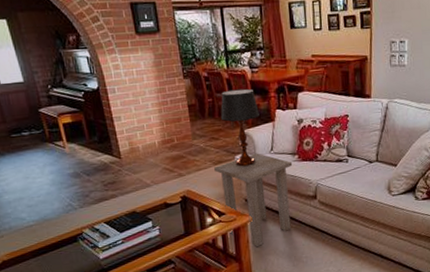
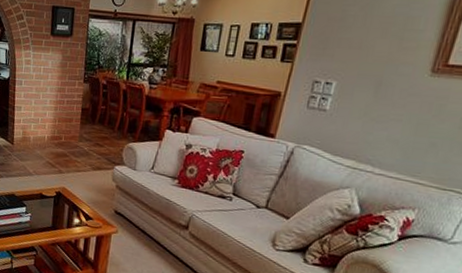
side table: present [214,153,293,248] -> none [92,168,171,261]
table lamp: present [221,88,260,167] -> none [110,101,149,180]

